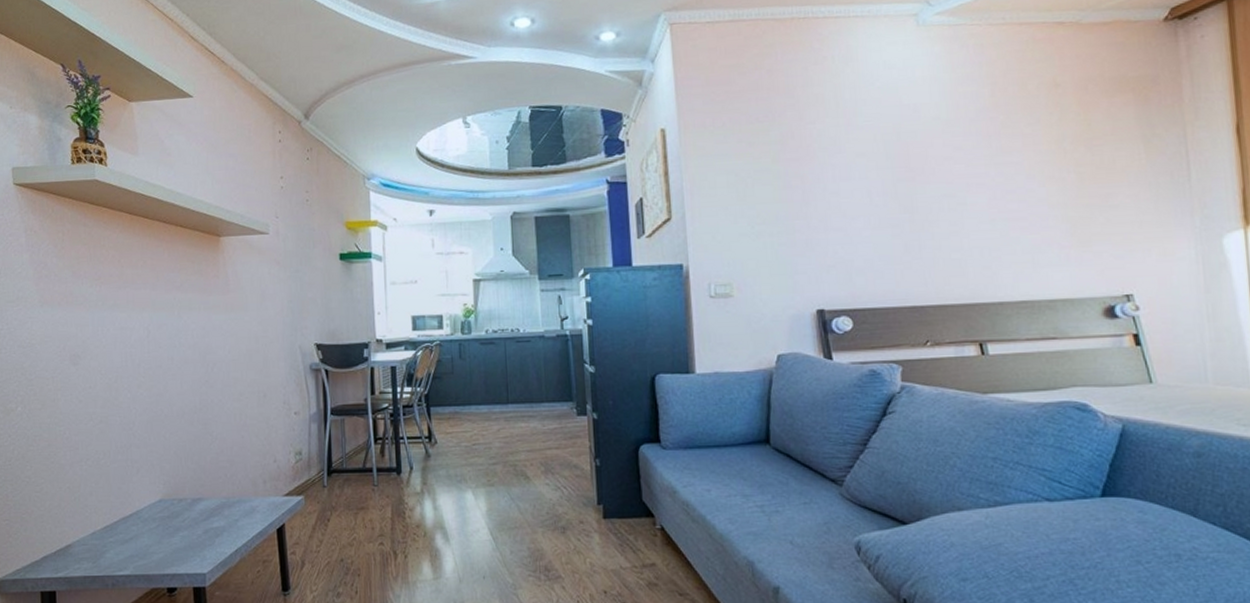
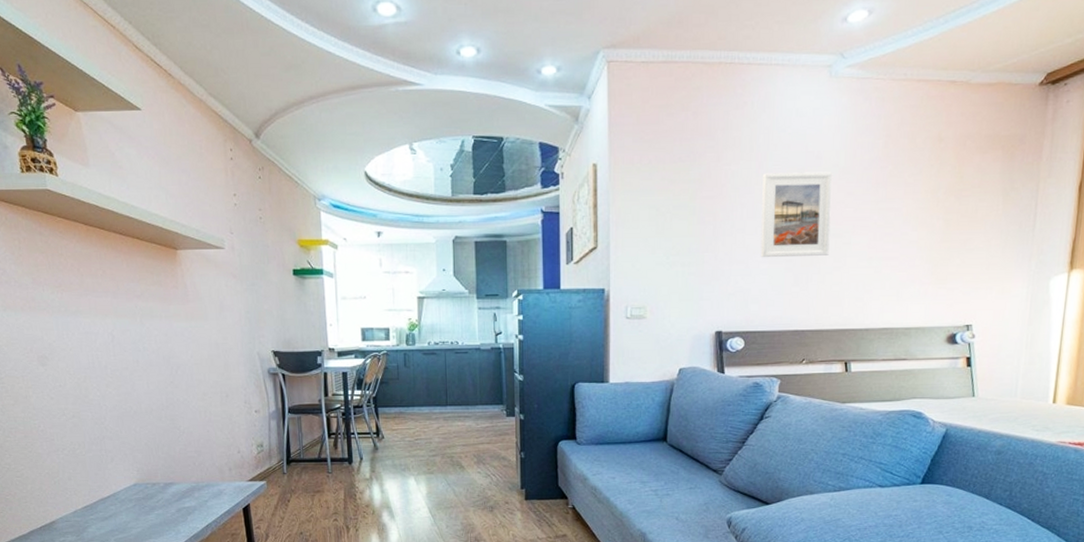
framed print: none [853,125,942,224] -> present [760,171,833,258]

